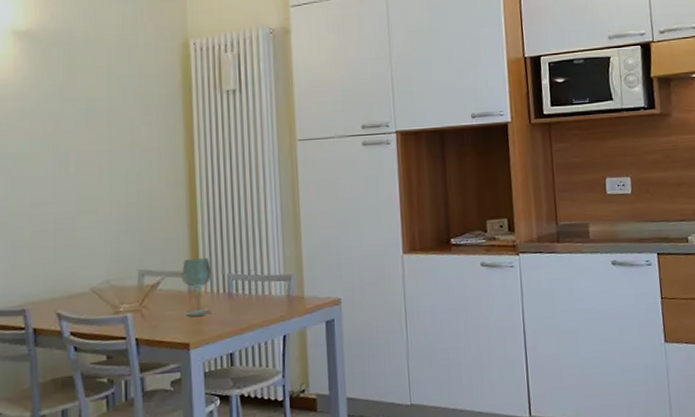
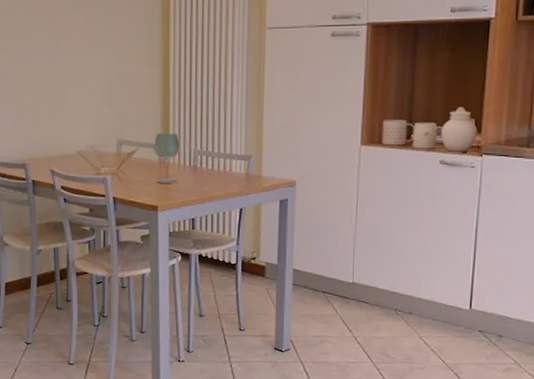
mug: none [421,224,454,252] -> present [381,120,415,146]
mug: none [451,225,481,253] -> present [412,123,443,149]
jar: none [477,208,512,254] -> present [440,107,478,153]

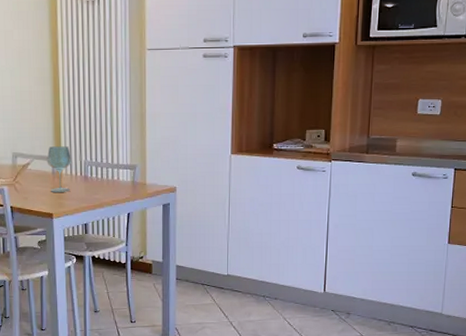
mug: present [381,120,415,146] -> none [248,131,276,154]
mug: present [412,123,443,149] -> none [274,133,299,156]
jar: present [440,107,478,153] -> none [297,120,327,159]

